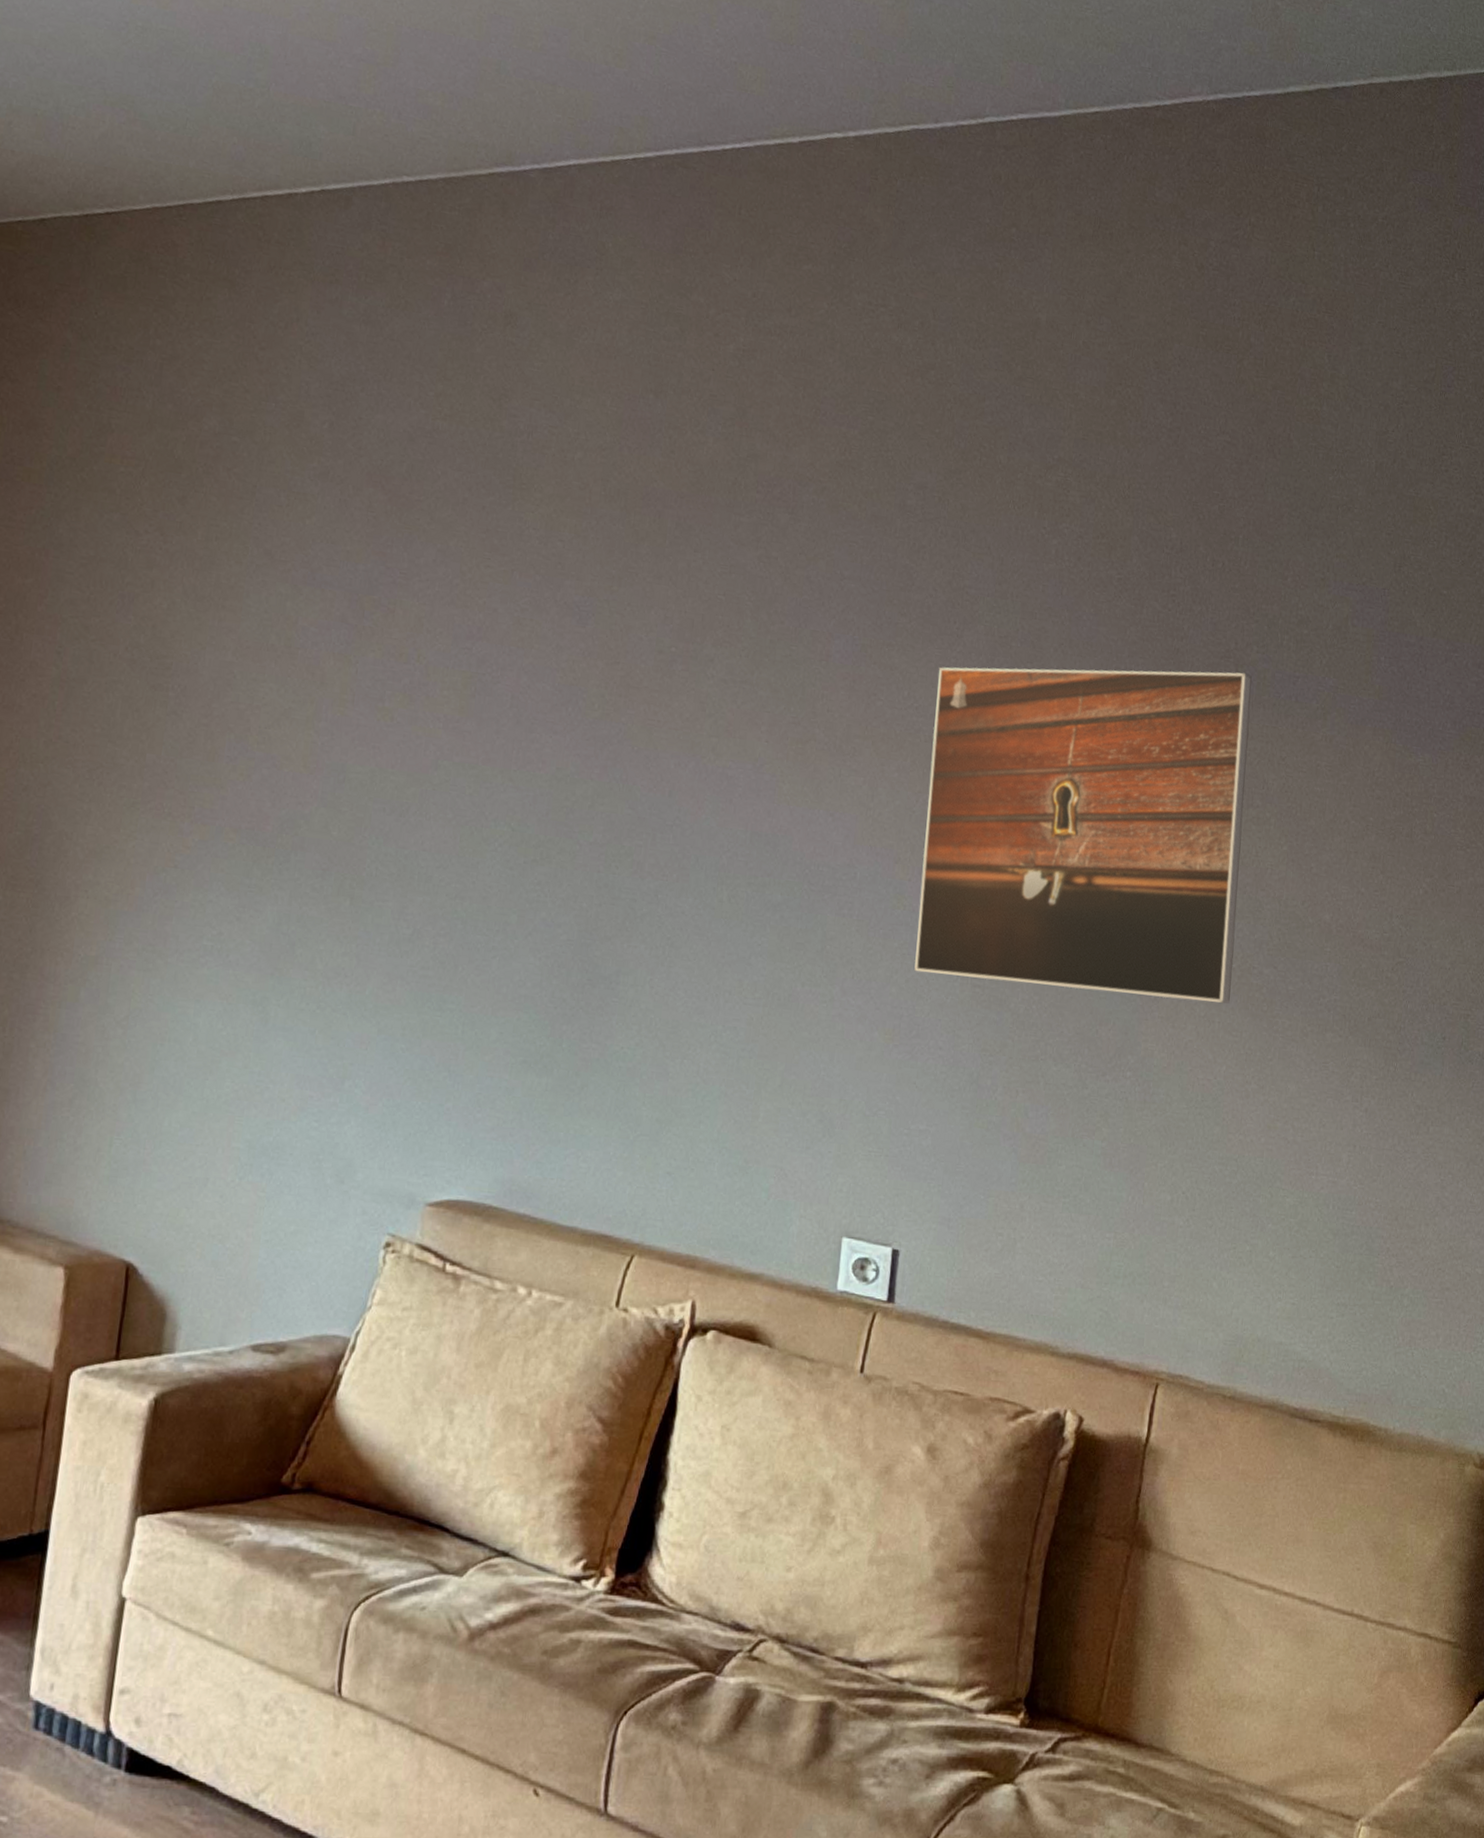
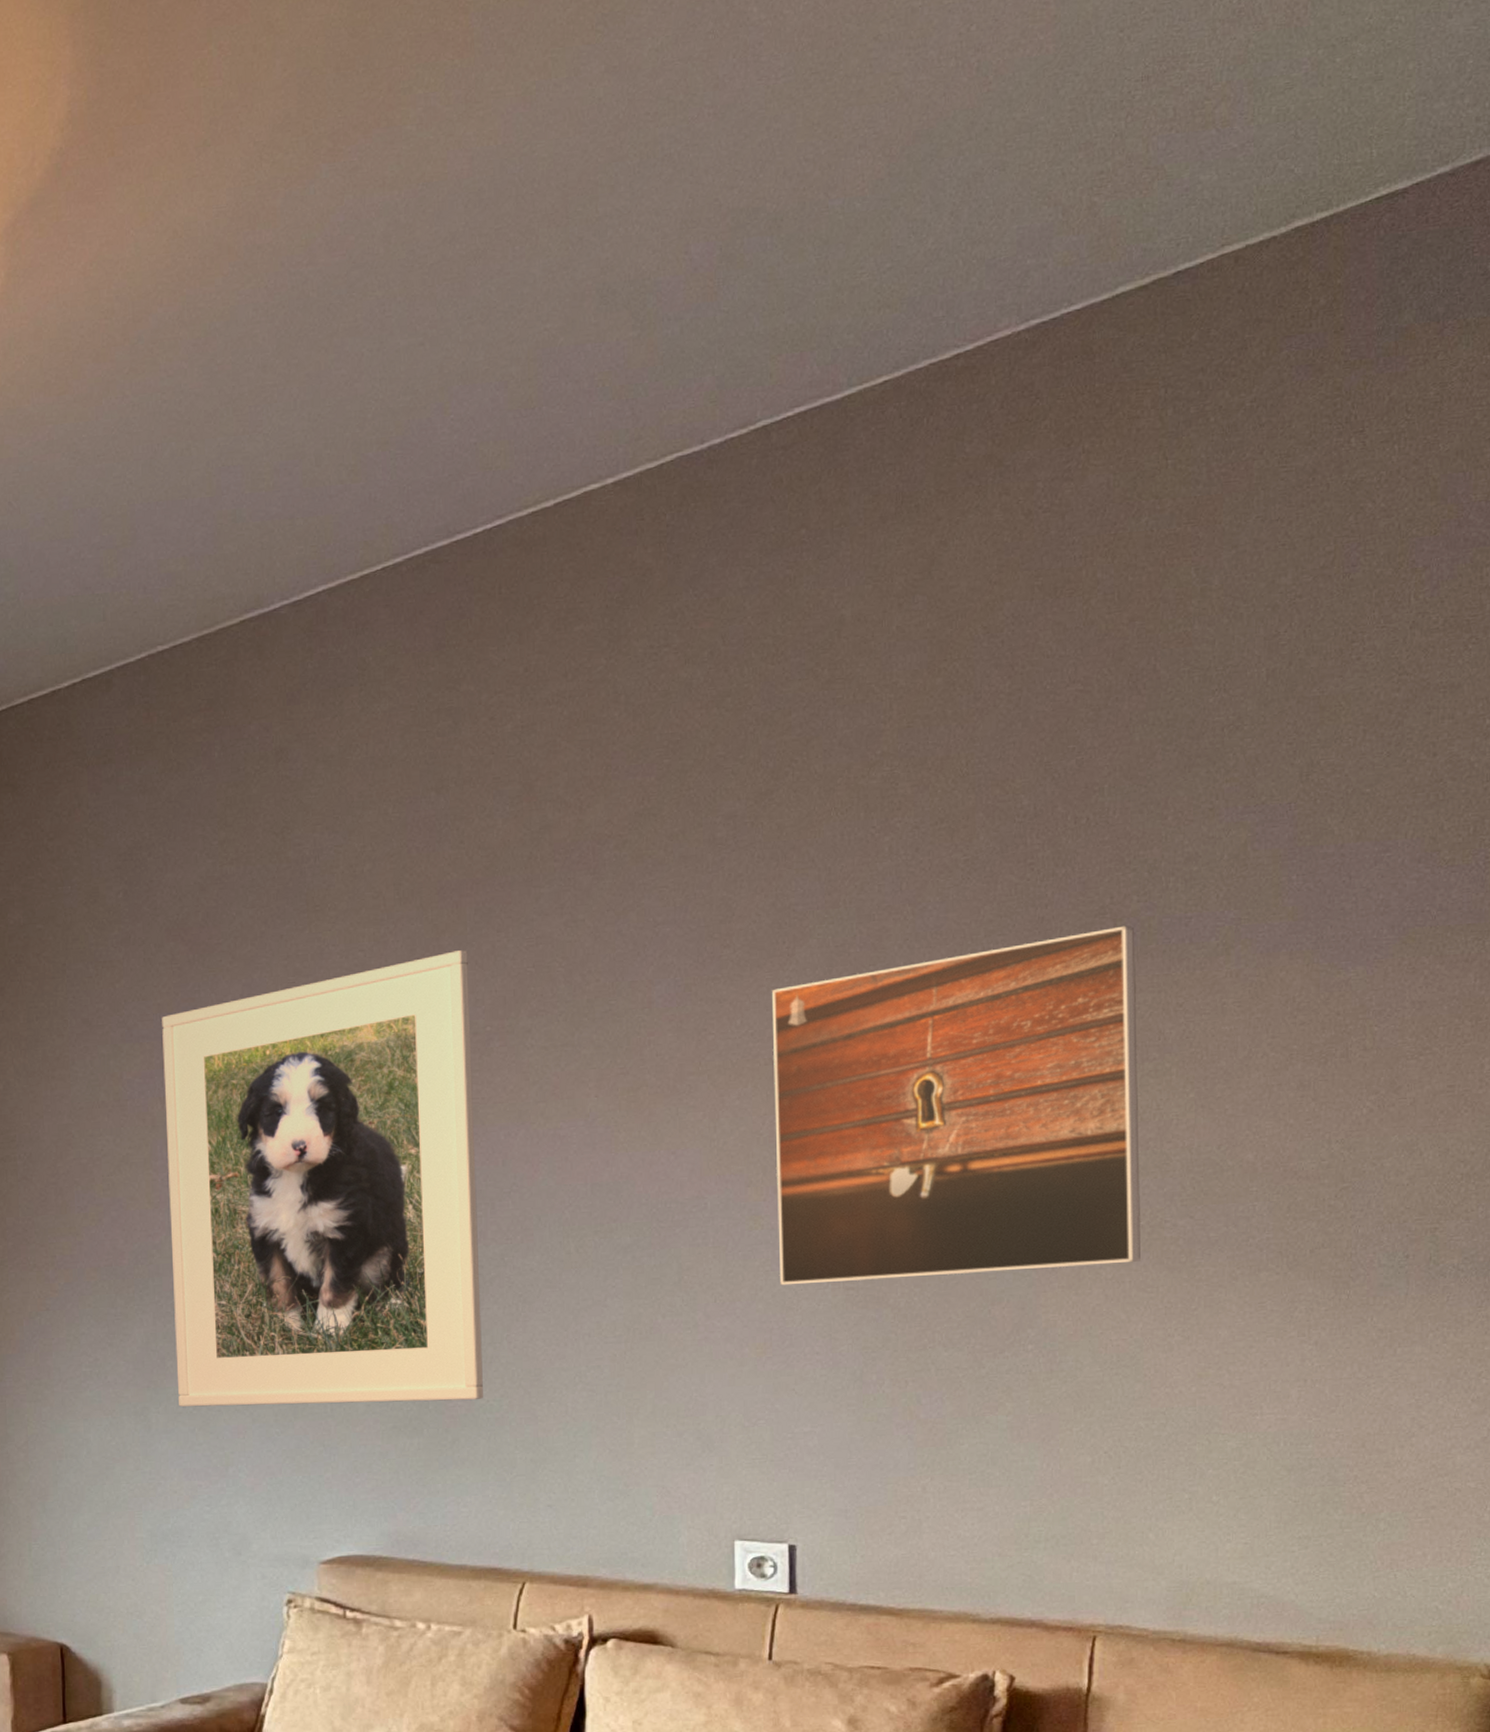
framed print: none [302,561,664,1045] -> present [162,950,483,1407]

